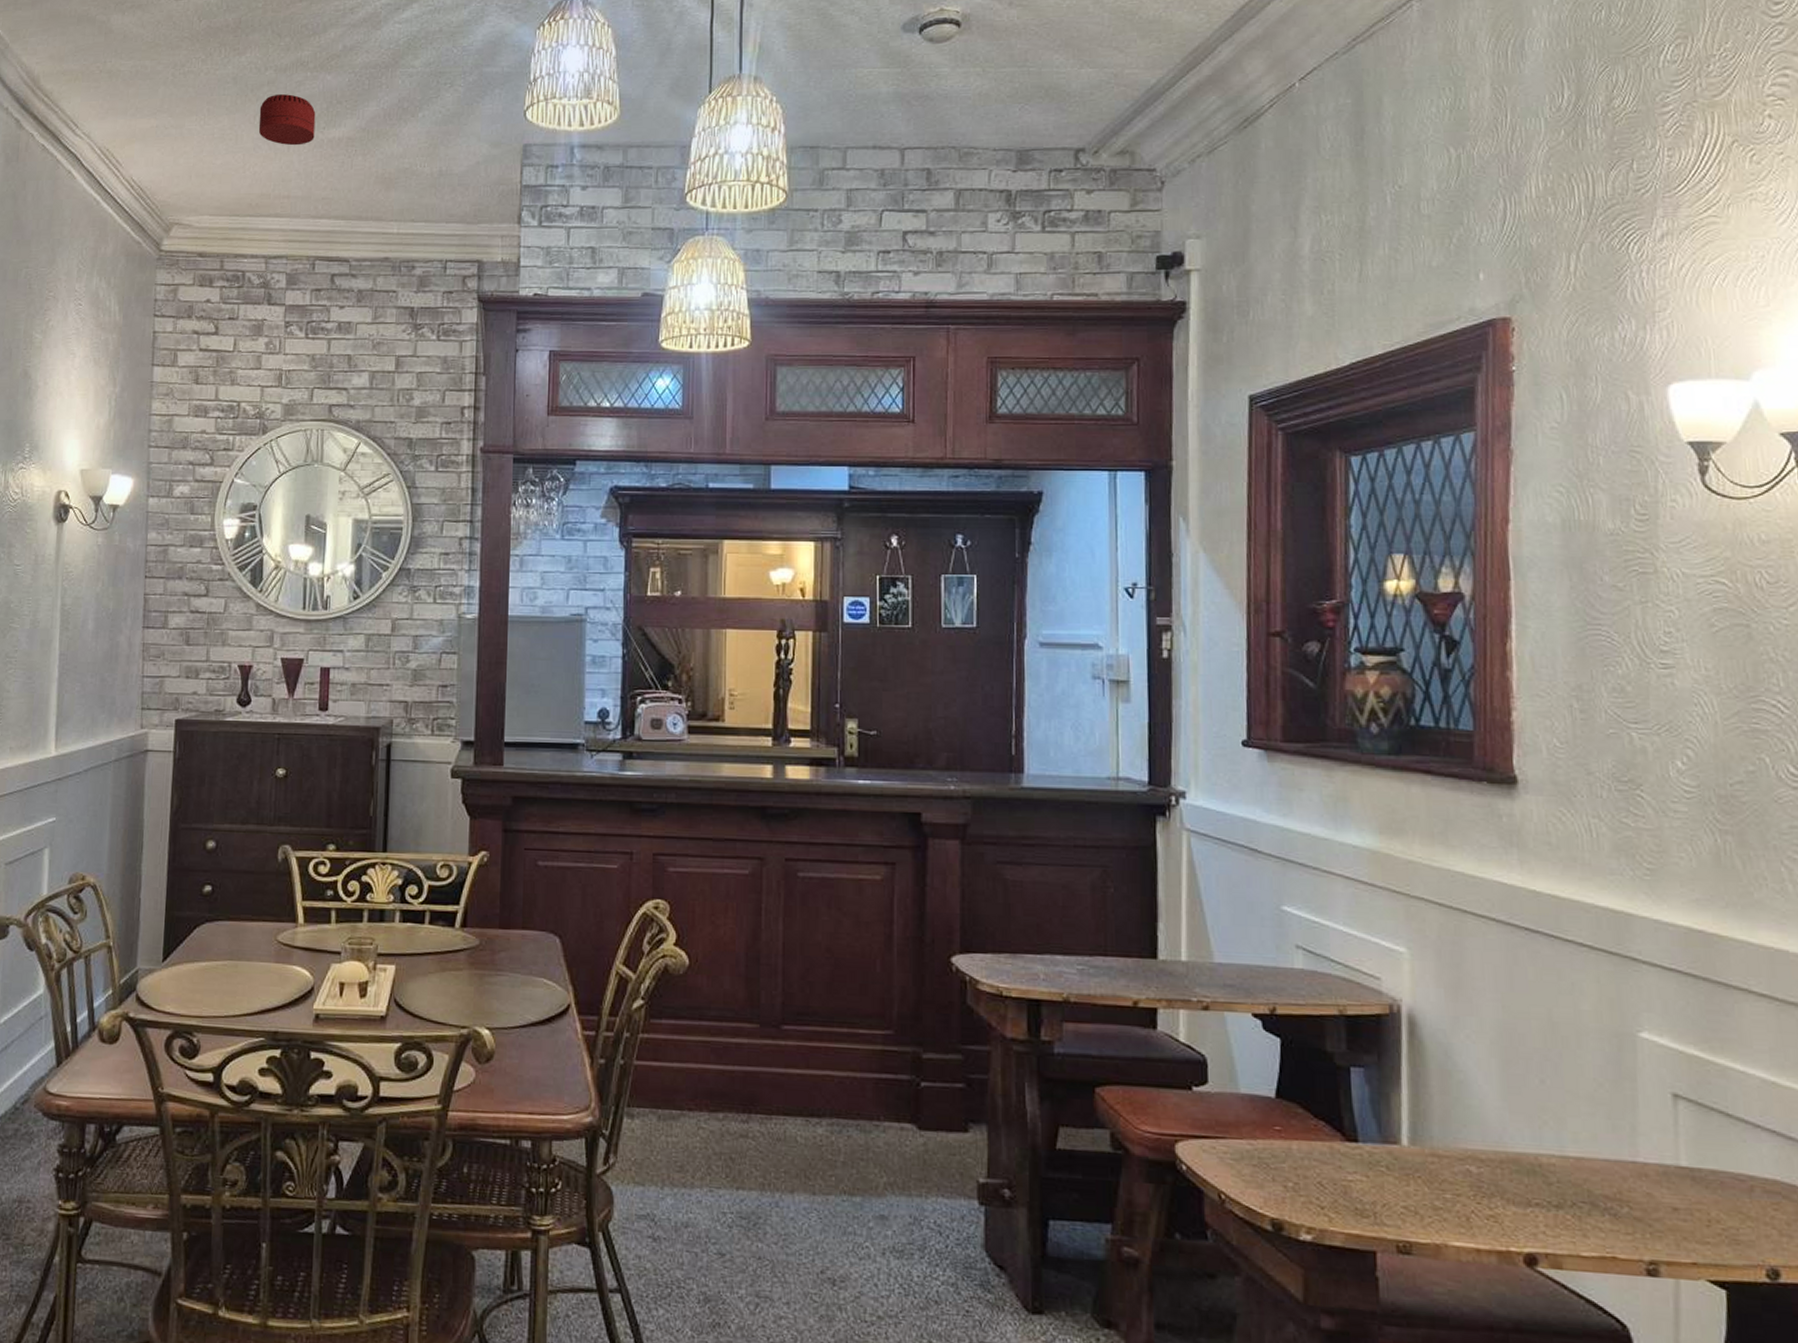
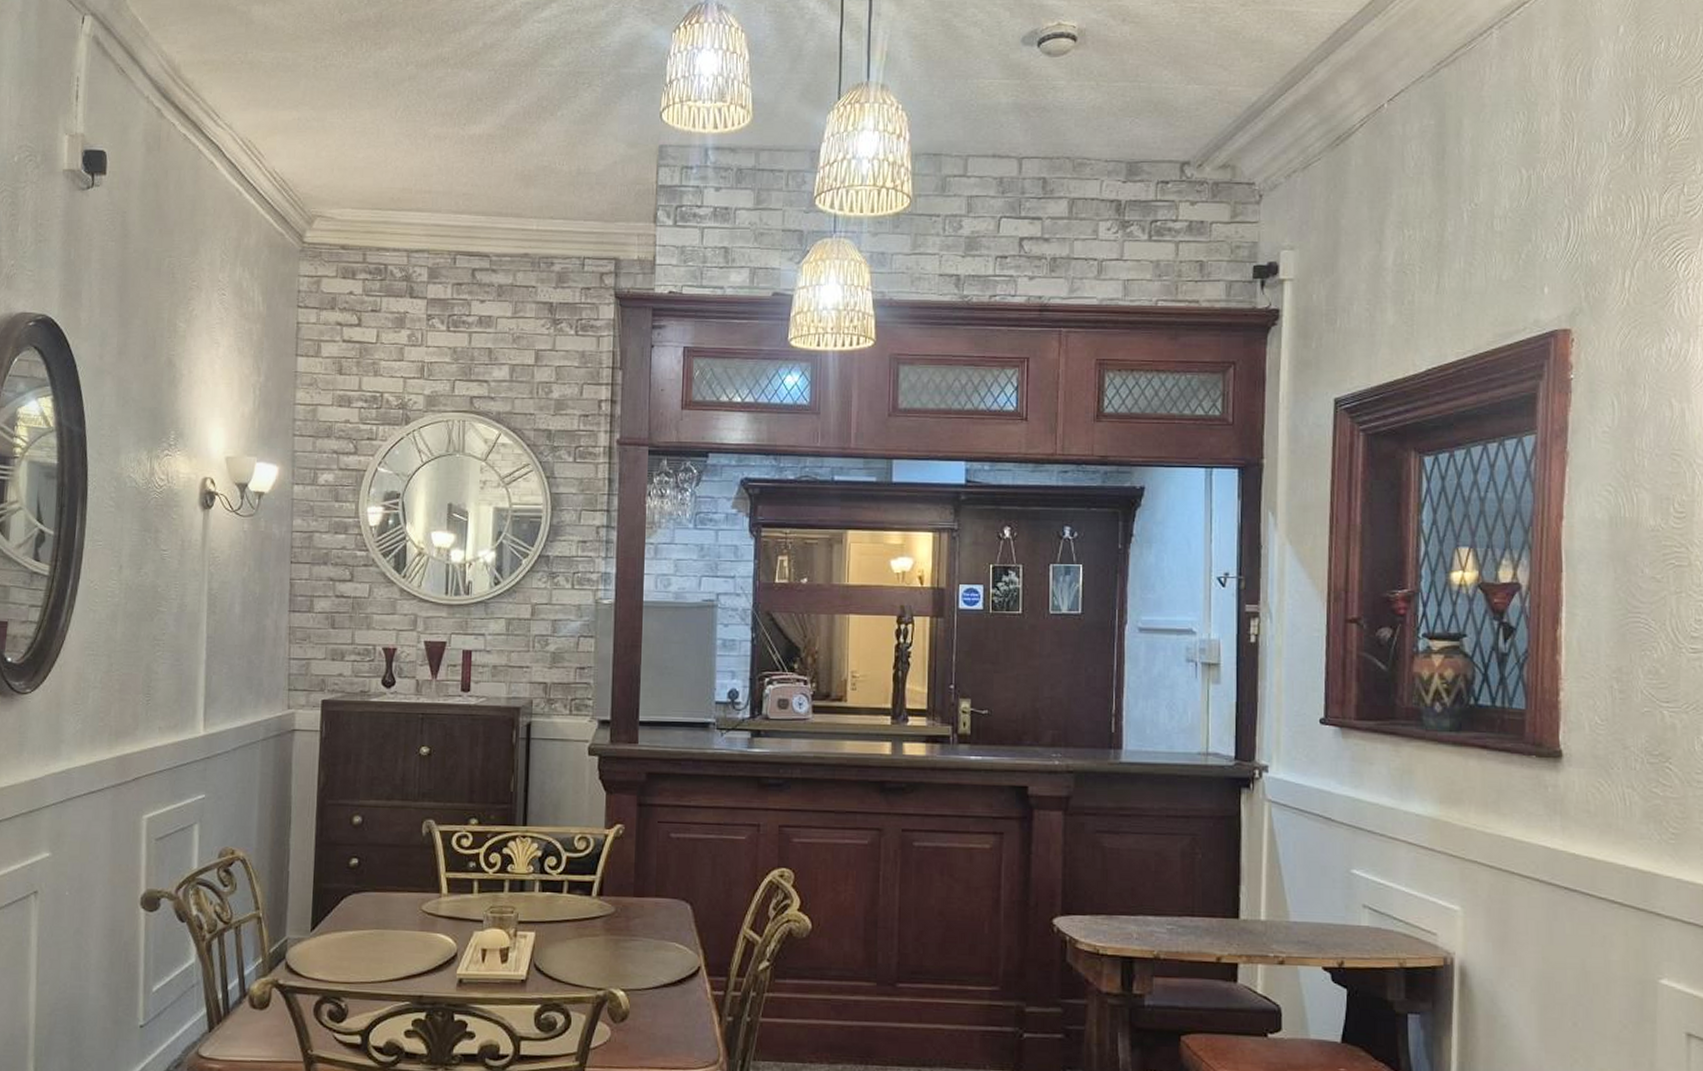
smoke detector: present [258,94,316,146] -> none [400,90,457,141]

